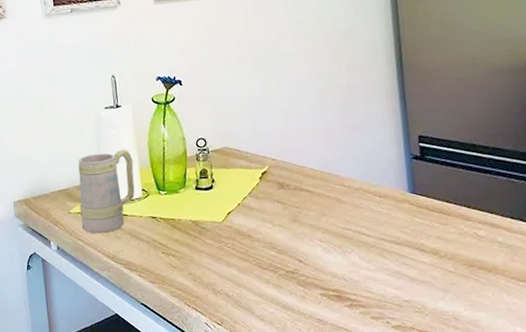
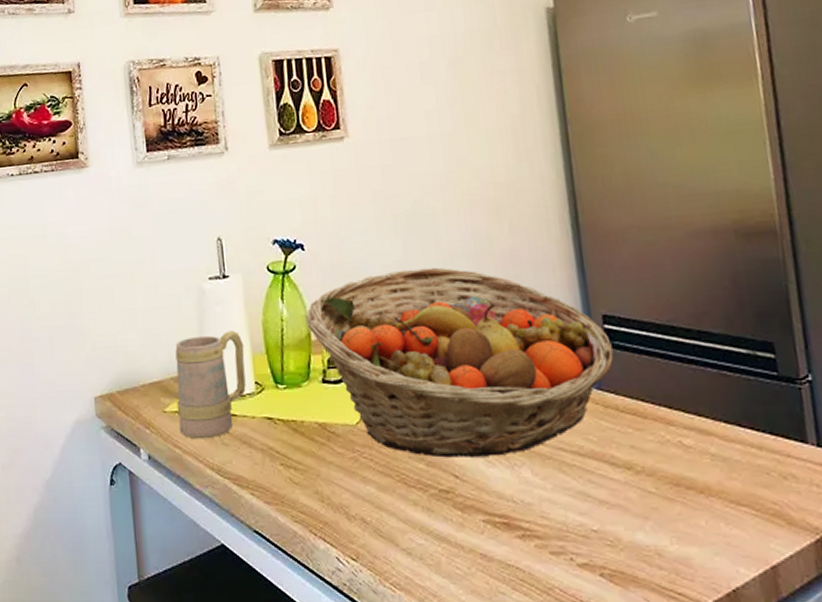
fruit basket: none [183,98,427,247] -> present [306,267,615,458]

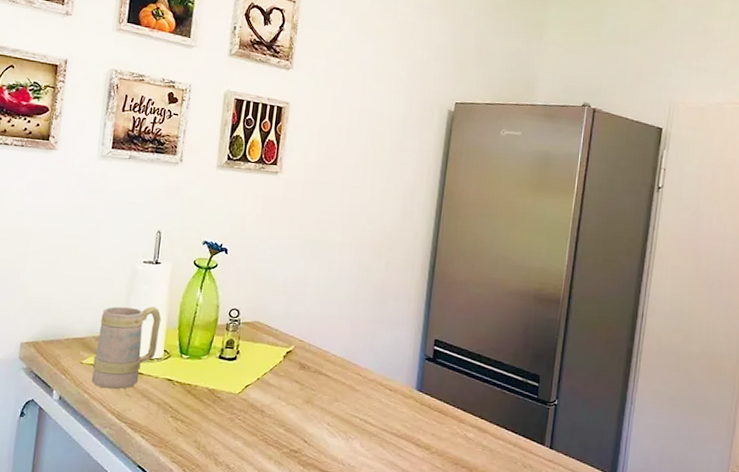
fruit basket: present [306,267,615,458] -> none [217,282,437,430]

